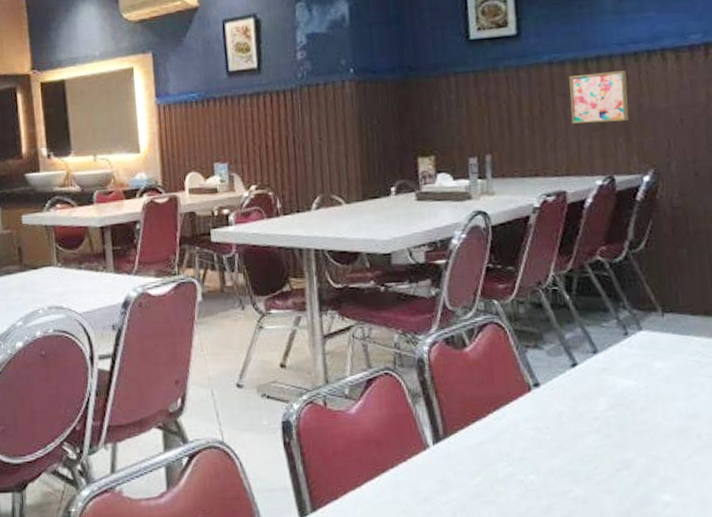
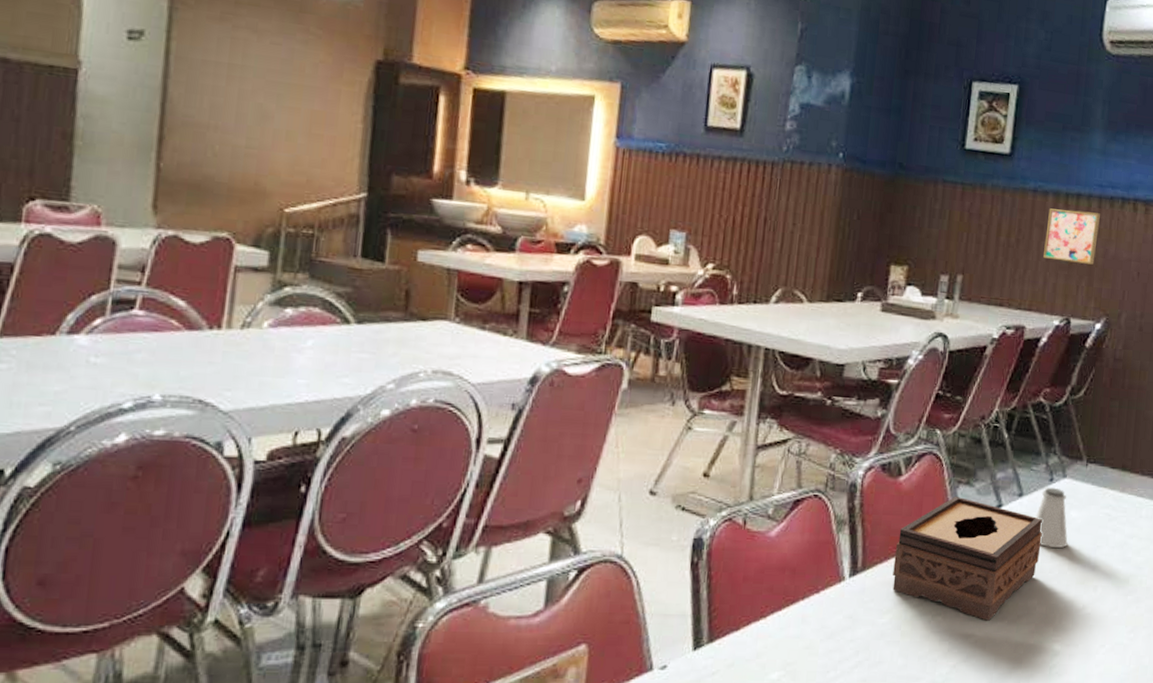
tissue box: none [473,359,628,476] -> present [892,496,1042,621]
saltshaker: none [616,341,658,401] -> present [1035,487,1068,549]

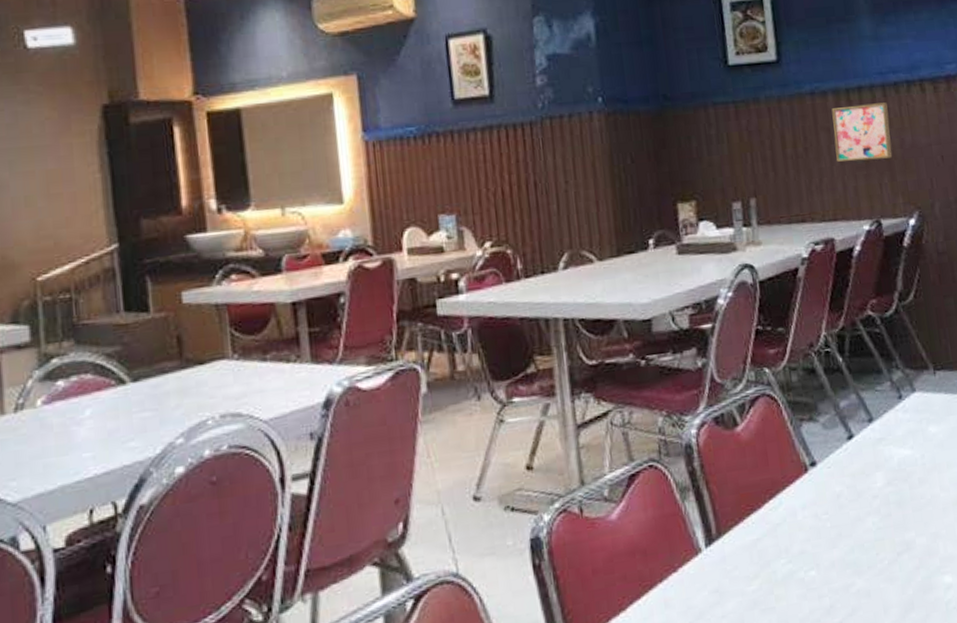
tissue box: present [892,496,1042,621] -> none [748,435,907,566]
saltshaker: present [1035,487,1068,549] -> none [892,404,934,472]

